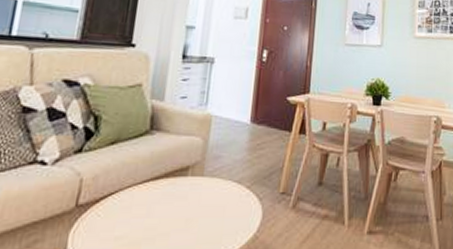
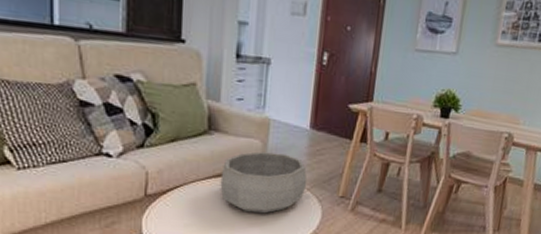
decorative bowl: none [157,149,248,218] -> present [220,151,308,214]

